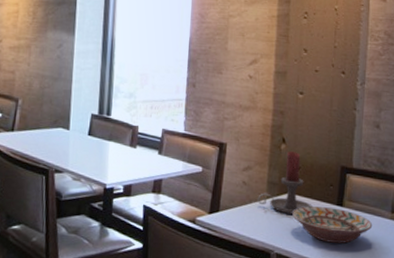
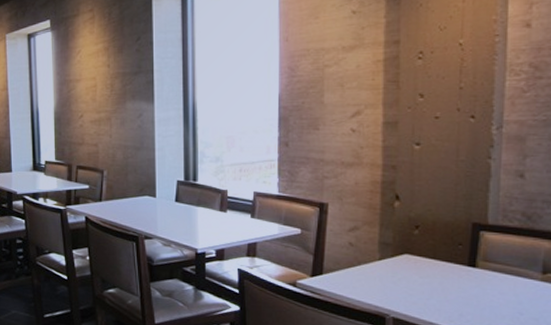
candle holder: present [258,151,312,214] -> none [368,209,436,276]
decorative bowl: present [292,206,373,243] -> none [411,268,517,308]

